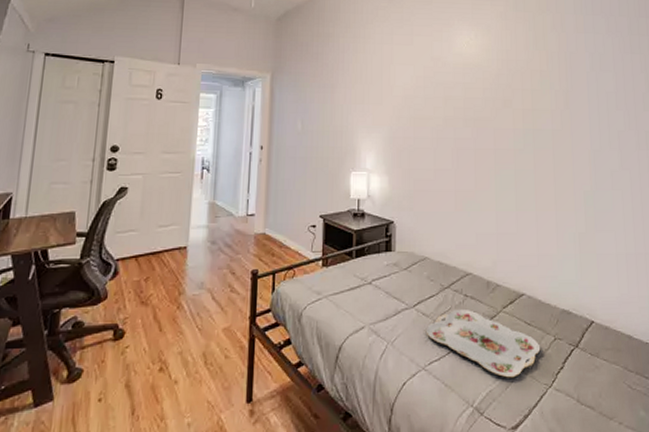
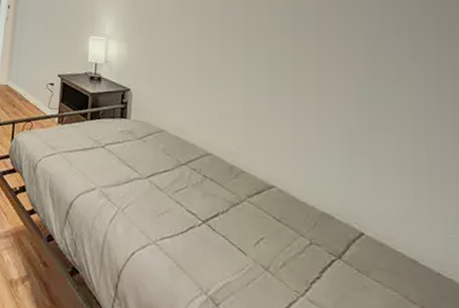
serving tray: present [425,308,541,378] -> none [158,189,292,275]

